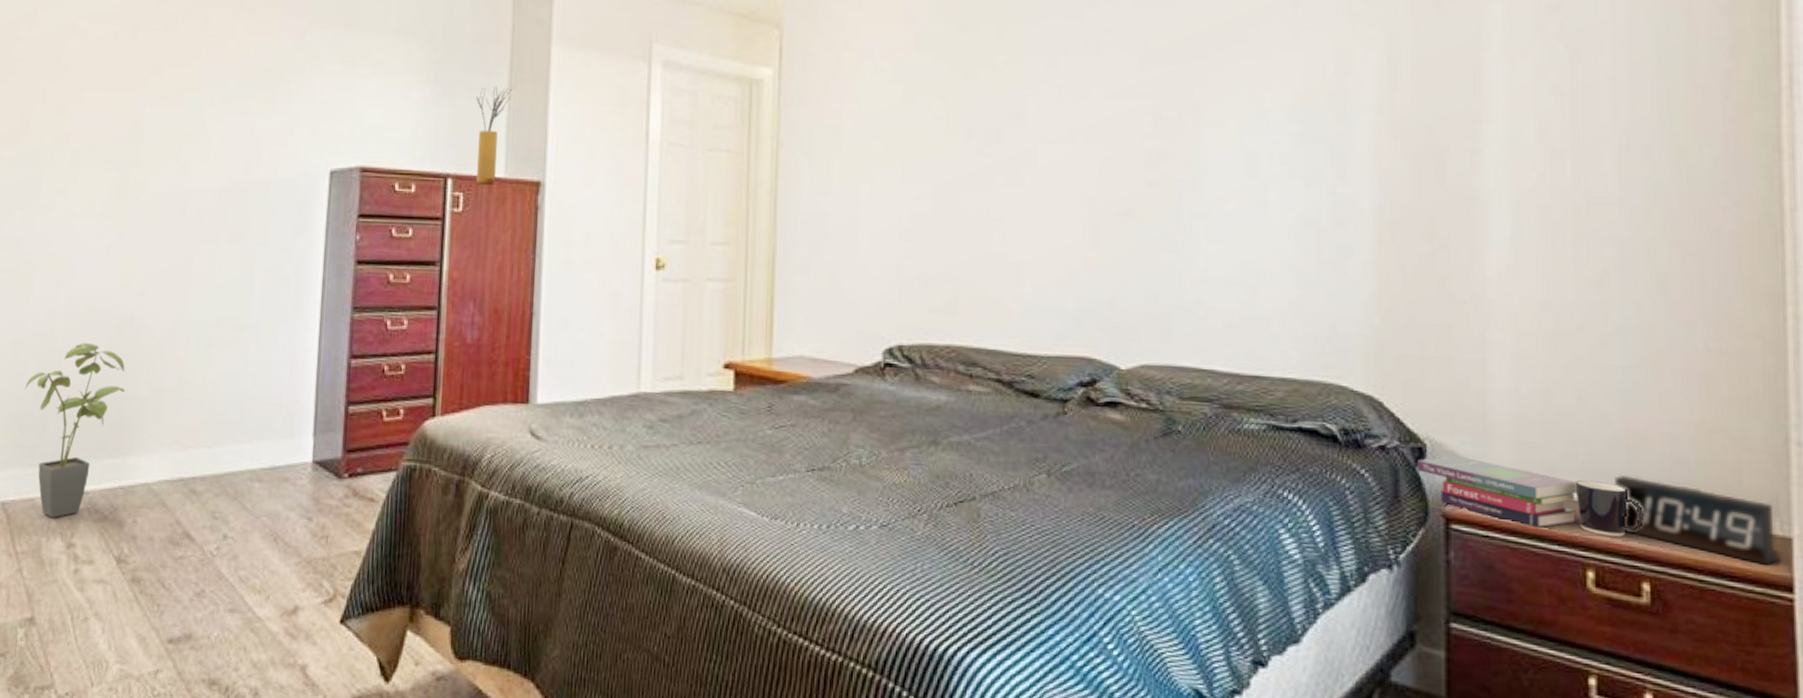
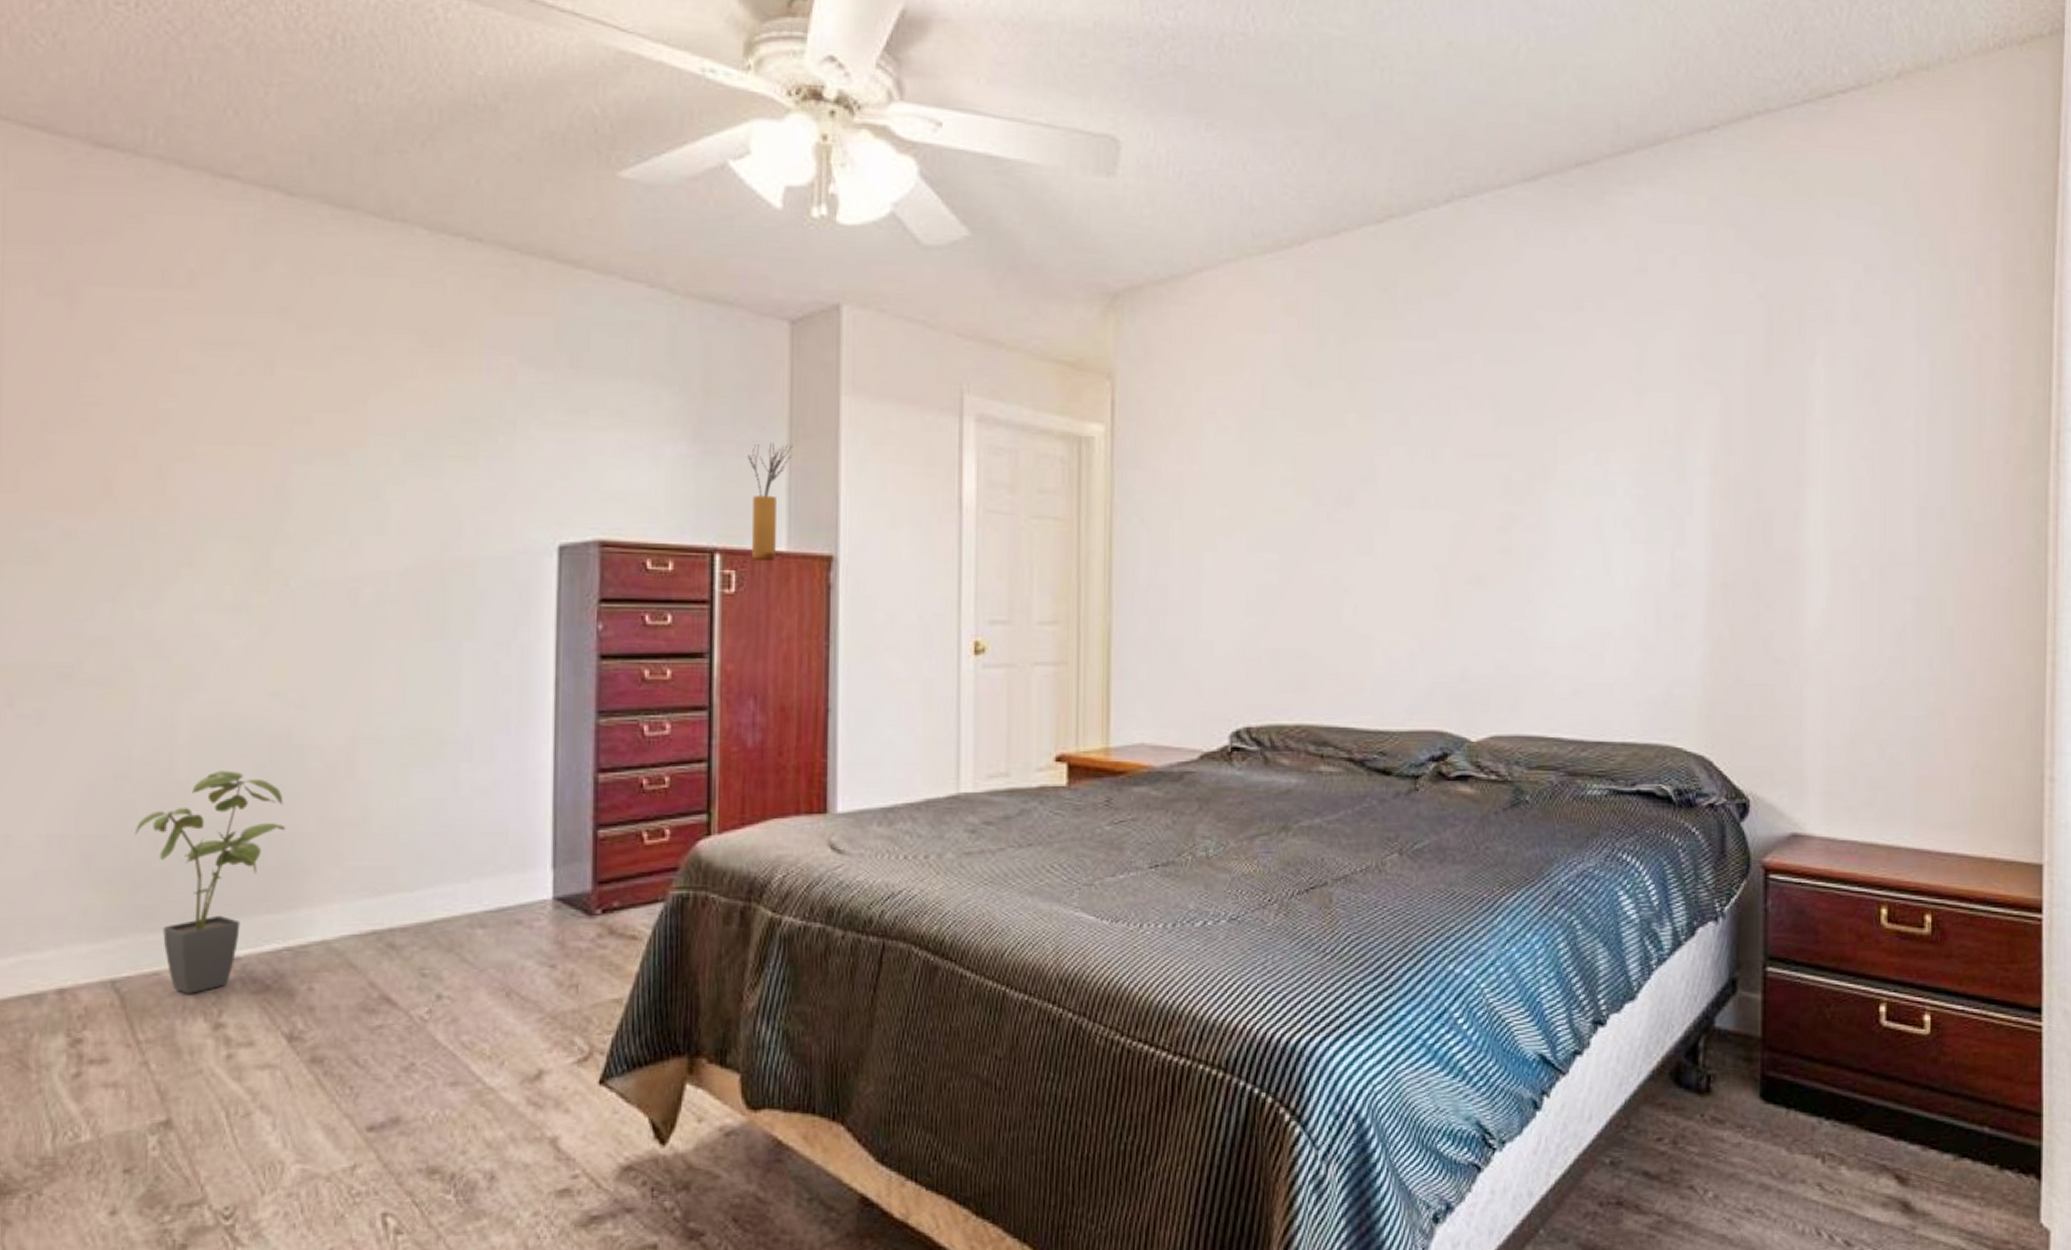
books: present [1418,455,1577,529] -> none [1742,808,1875,873]
mug: present [1575,479,1644,537] -> none [1873,824,1928,875]
alarm clock: present [1615,474,1780,567] -> none [1906,817,2033,892]

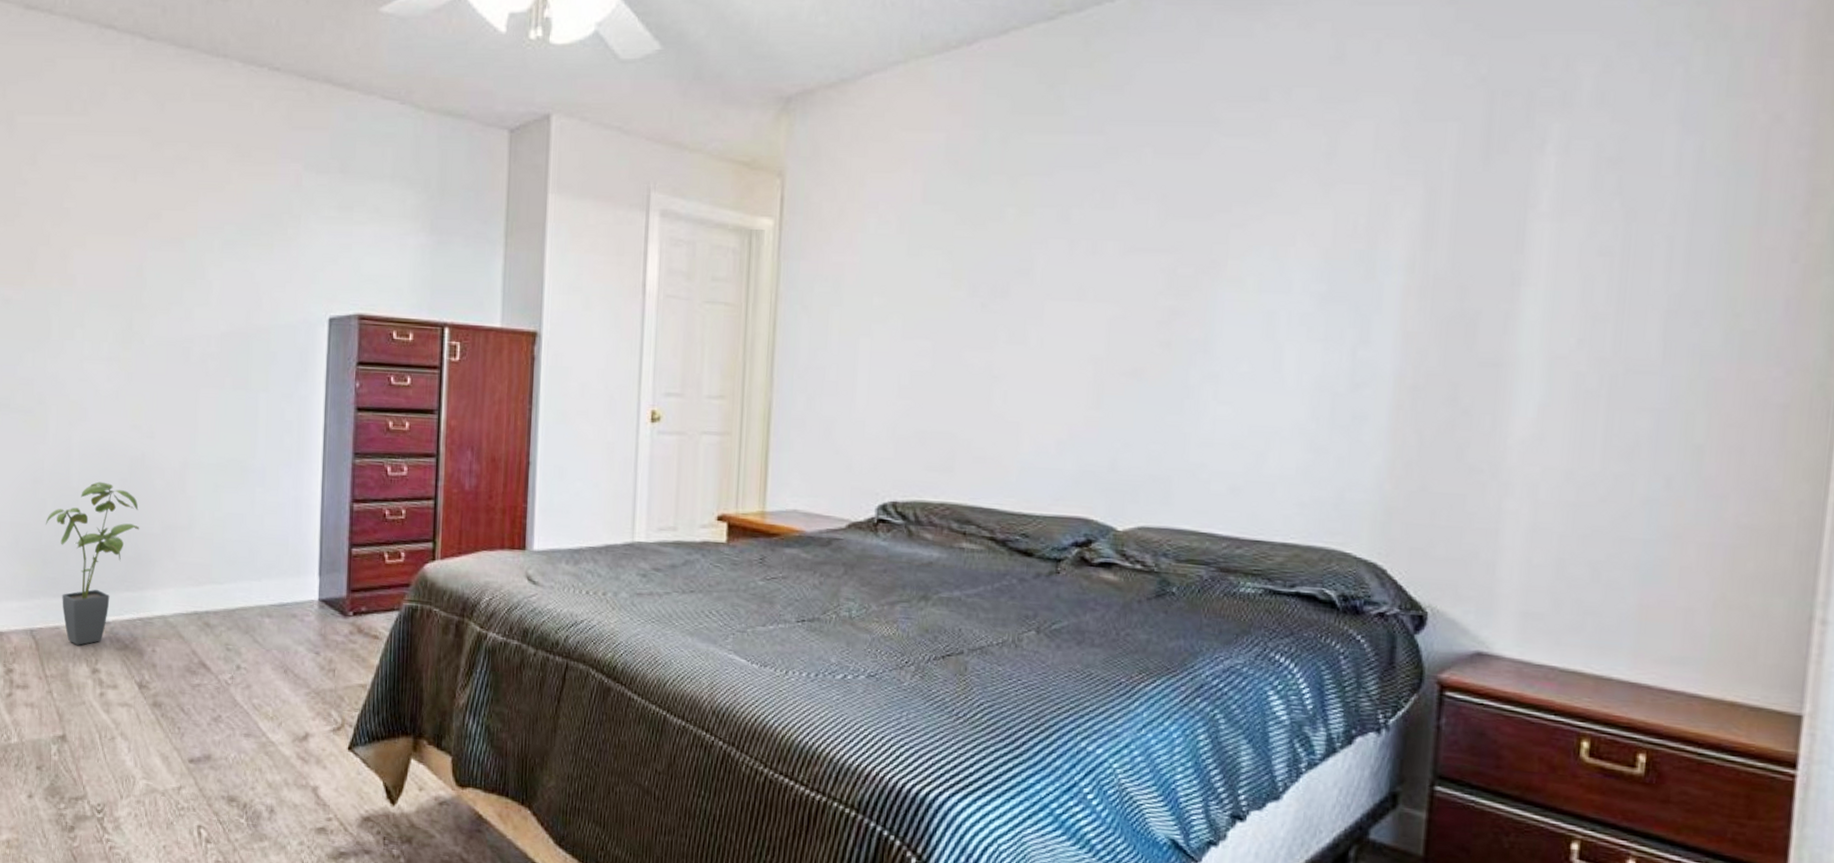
vase: present [748,443,793,561] -> none [472,235,508,335]

